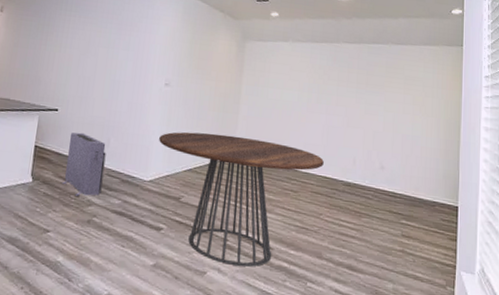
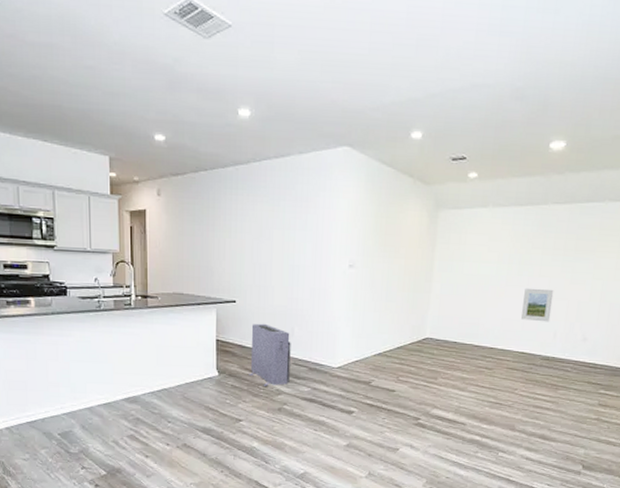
dining table: present [159,132,324,267] -> none [346,315,522,442]
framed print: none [322,115,351,149] -> present [521,287,554,322]

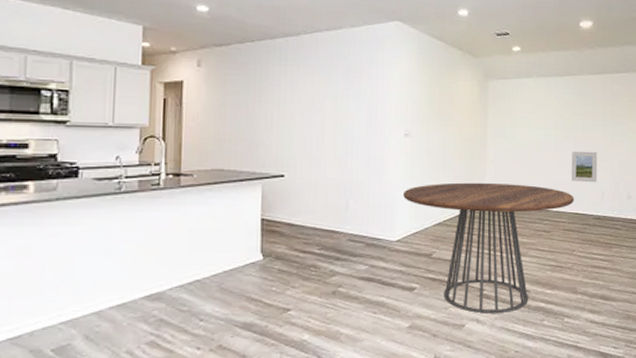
air purifier: present [249,323,291,386] -> none [298,198,346,268]
dining table: none [346,315,522,442] -> present [403,182,574,314]

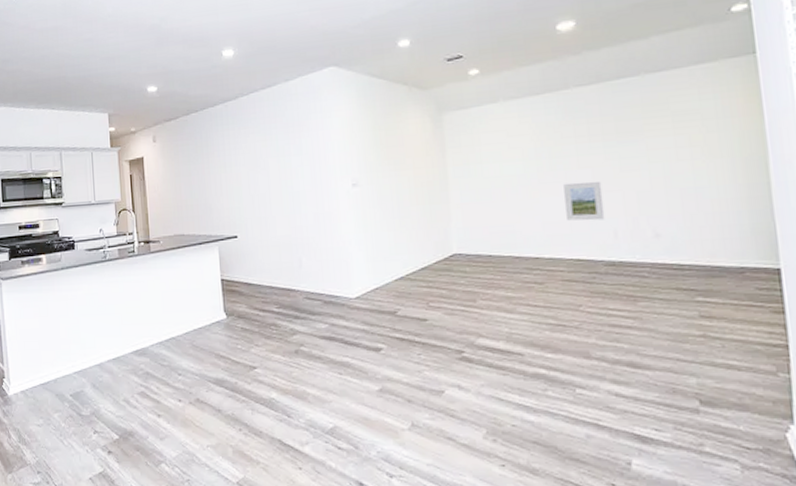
dining table: present [403,182,574,314] -> none [358,228,573,379]

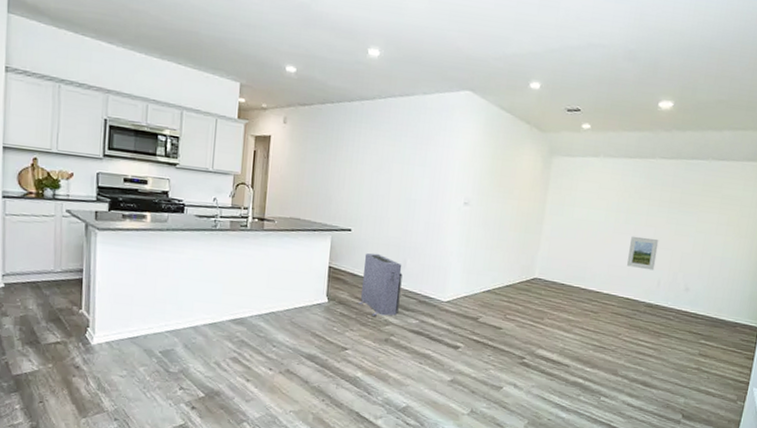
air purifier: none [256,256,304,326] -> present [358,253,403,316]

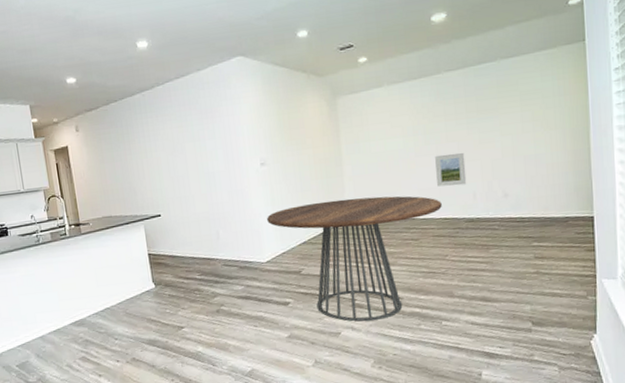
air purifier: present [358,253,403,316] -> none [178,231,223,291]
dining table: none [457,253,627,383] -> present [267,196,442,322]

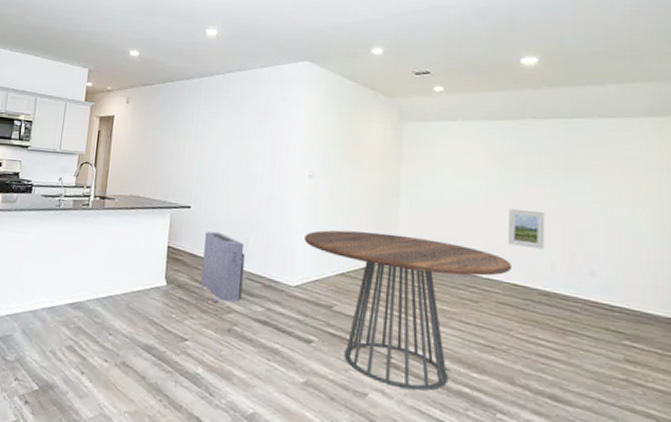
air purifier: none [178,231,223,291] -> present [198,231,245,302]

